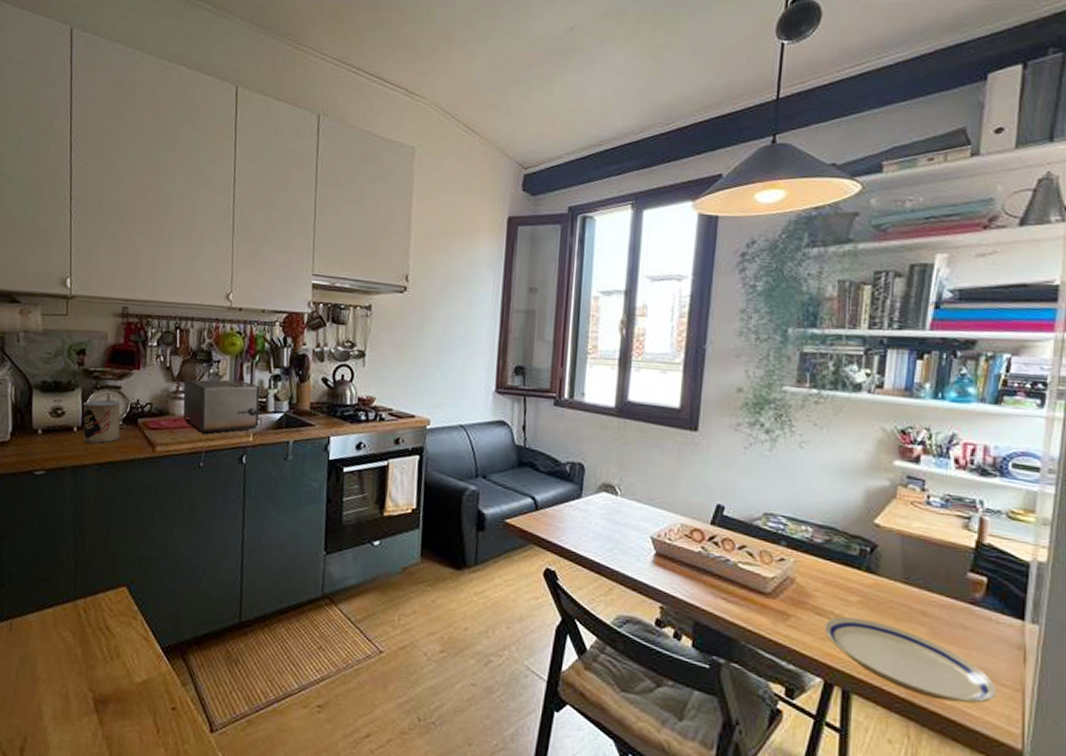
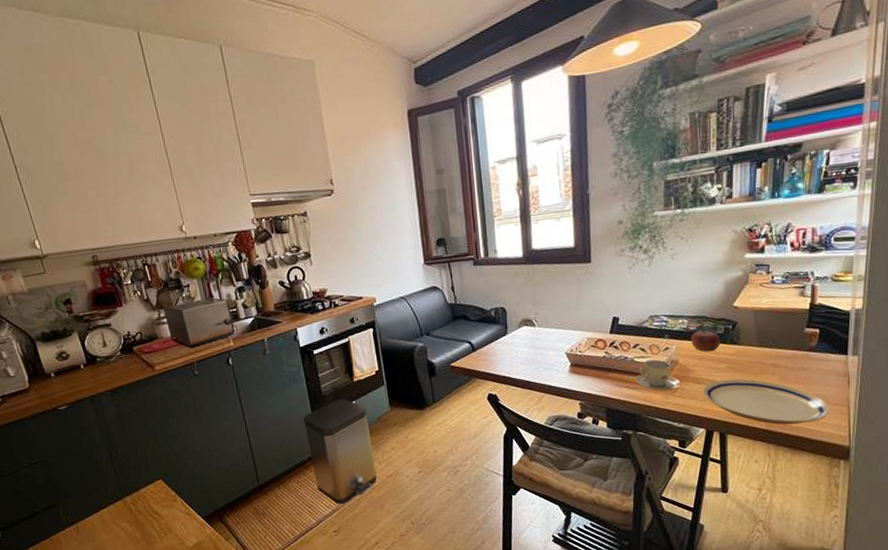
tin can: present [82,399,121,444] -> none [82,336,122,376]
pedal bin: none [309,533,392,672] -> present [303,398,377,505]
teacup: none [736,569,796,616] -> present [635,359,681,391]
fruit: none [815,543,854,577] -> present [691,328,721,352]

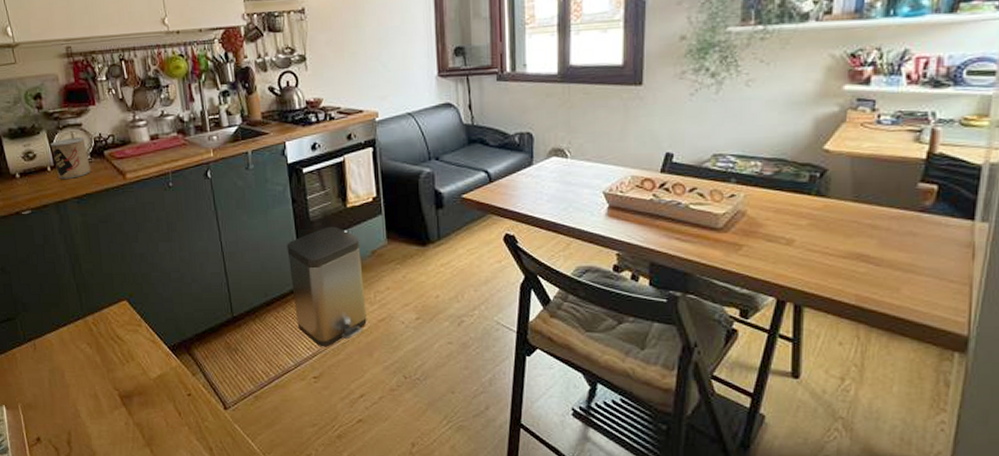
tin can: none [82,336,122,376] -> present [50,137,91,180]
toaster: present [163,297,236,348] -> none [139,100,217,156]
teacup: present [635,359,681,391] -> none [689,208,747,248]
fruit: present [691,328,721,352] -> none [765,174,804,204]
plate: present [702,379,830,425] -> none [775,239,944,302]

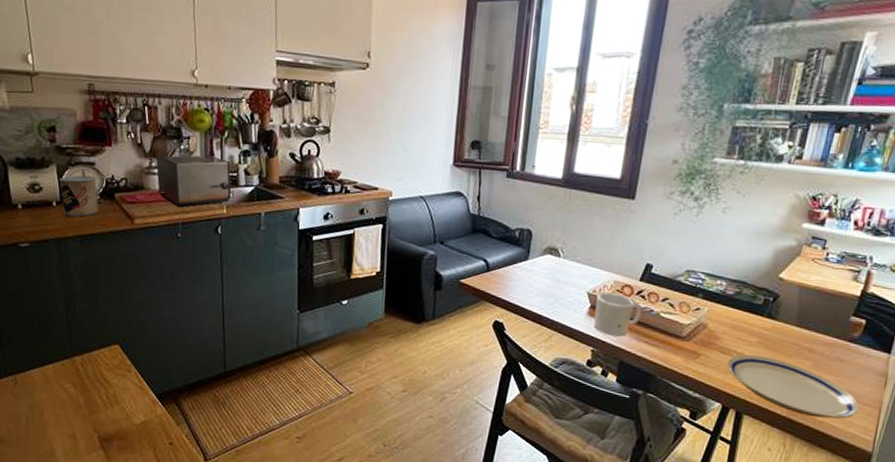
toaster: none [139,100,217,156] -> present [156,154,232,207]
pedal bin: present [287,226,367,347] -> none [287,294,359,410]
mug: none [615,188,668,236] -> present [594,291,642,337]
plate: none [775,239,944,302] -> present [727,354,860,419]

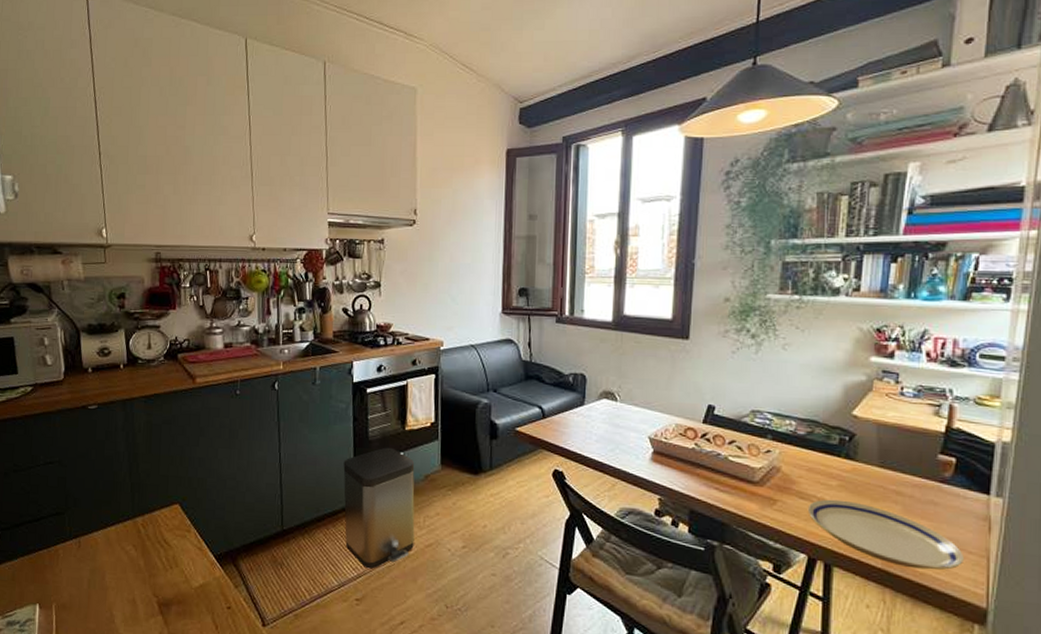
tin can: present [58,175,98,217] -> none [126,338,163,379]
toaster: present [156,154,232,207] -> none [217,313,288,365]
pedal bin: none [287,294,359,410] -> present [343,447,415,569]
mug: present [594,291,642,337] -> none [658,435,709,483]

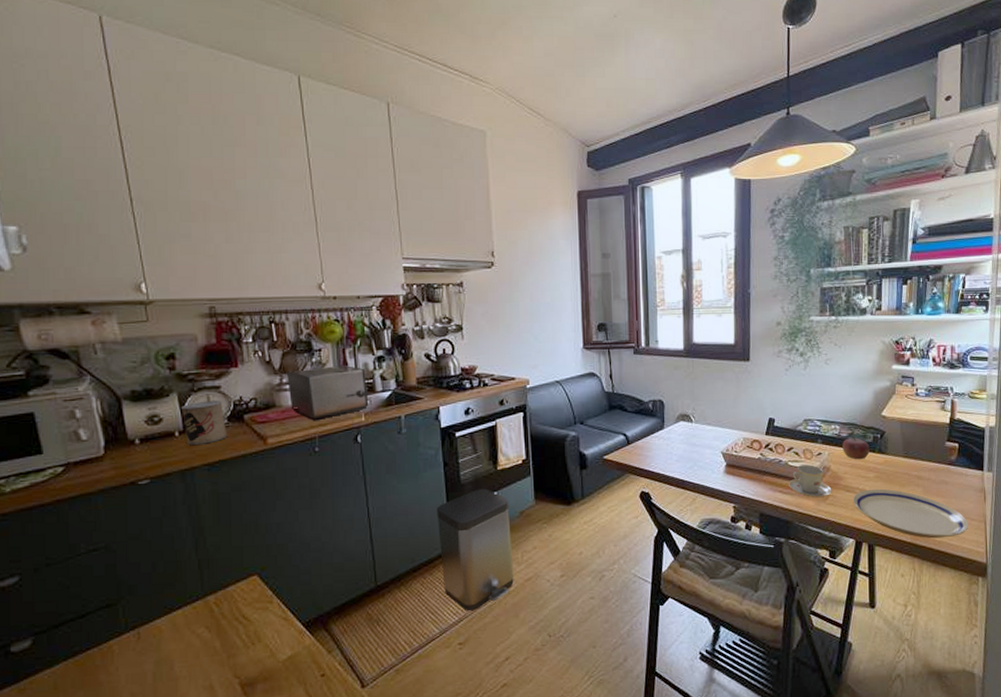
tin can: none [126,338,163,379] -> present [180,400,227,446]
toaster: none [217,313,288,365] -> present [287,364,369,420]
teacup: none [727,461,782,502] -> present [789,465,832,498]
fruit: none [798,434,834,464] -> present [842,435,870,460]

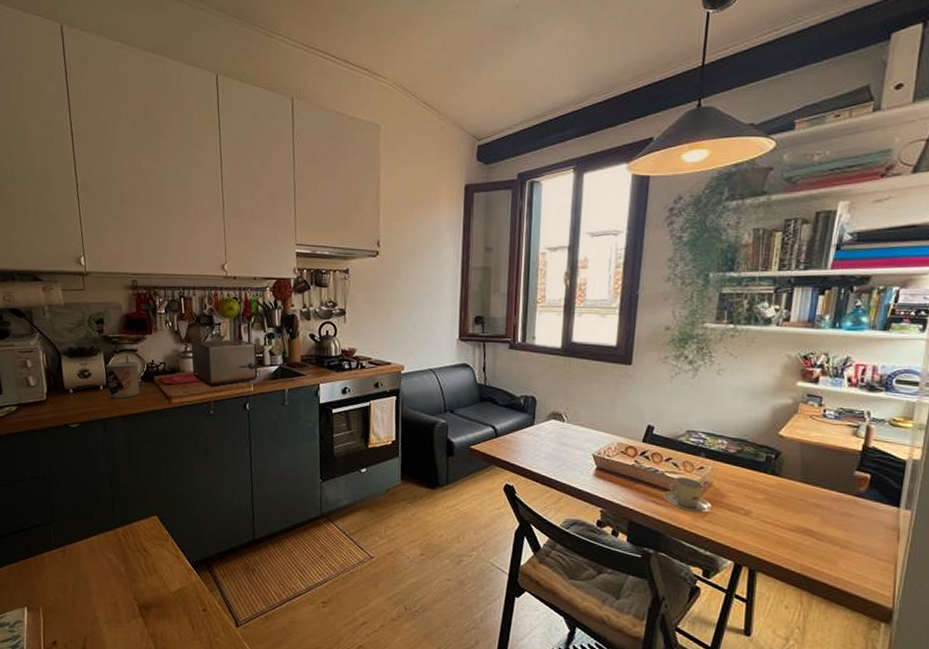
pedal bin: present [436,488,514,612] -> none [310,463,377,575]
fruit: present [842,435,870,460] -> none [729,452,761,479]
plate: present [852,488,968,539] -> none [735,511,874,575]

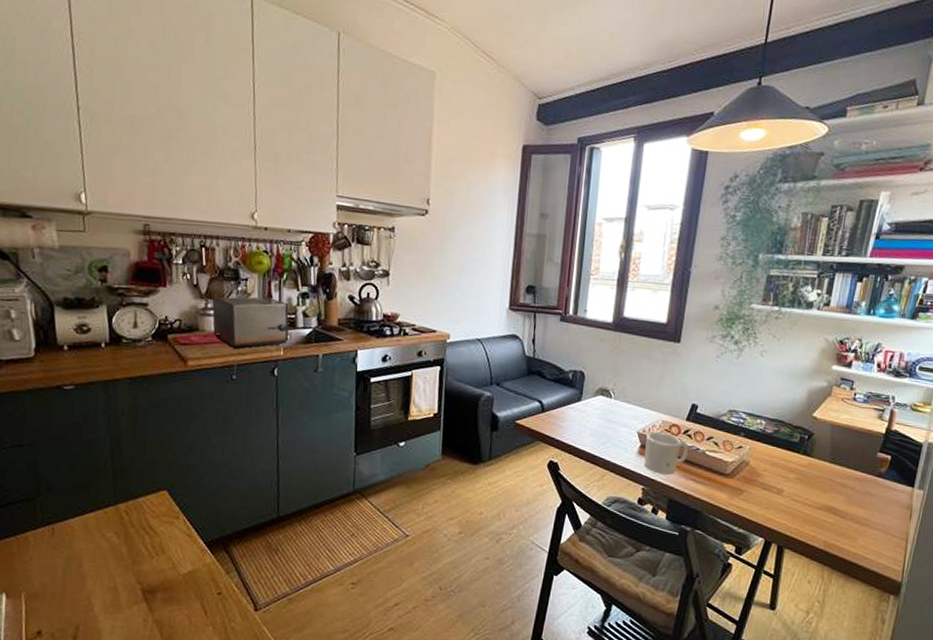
tin can: present [105,361,140,399] -> none [108,316,150,359]
mug: none [601,453,647,497] -> present [644,431,689,475]
teacup: present [663,477,712,514] -> none [703,456,748,492]

